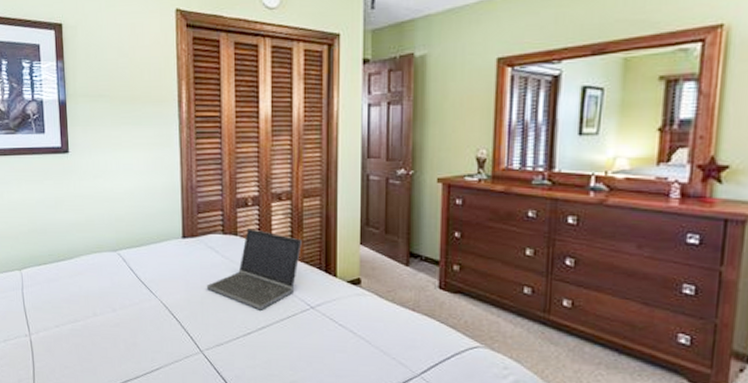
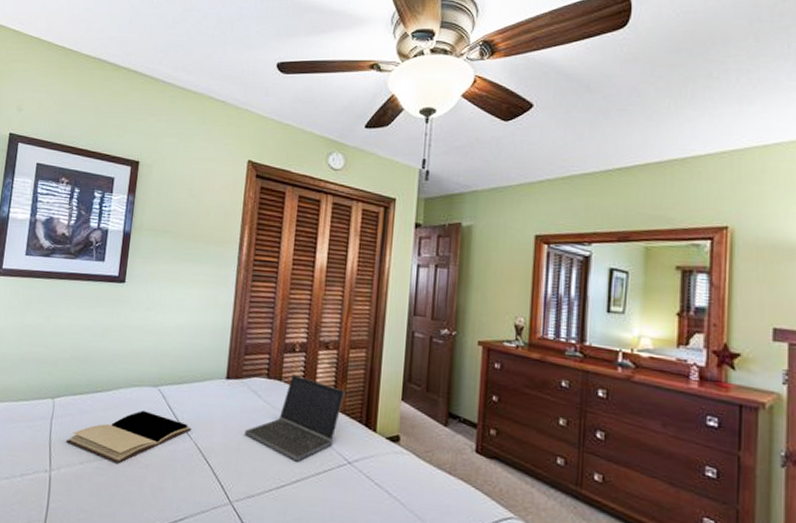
book: none [40,275,156,325] -> present [66,410,192,464]

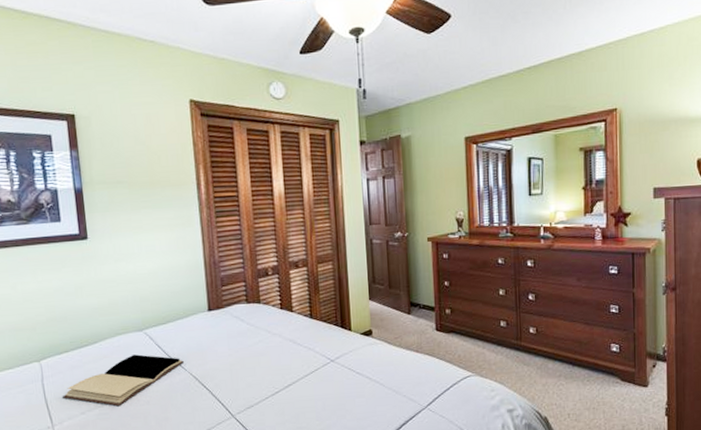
laptop computer: present [245,375,345,462] -> none [235,295,319,370]

